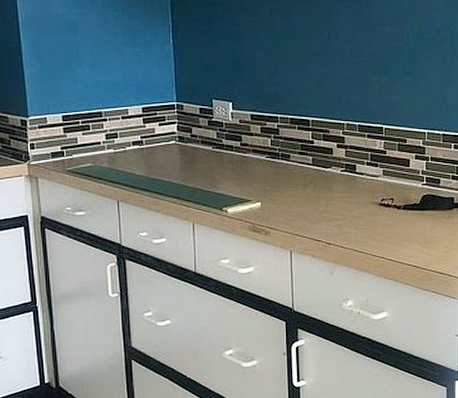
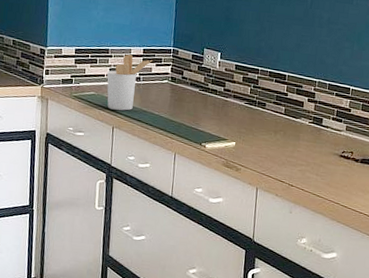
utensil holder: none [103,115,154,181] -> present [107,54,152,111]

